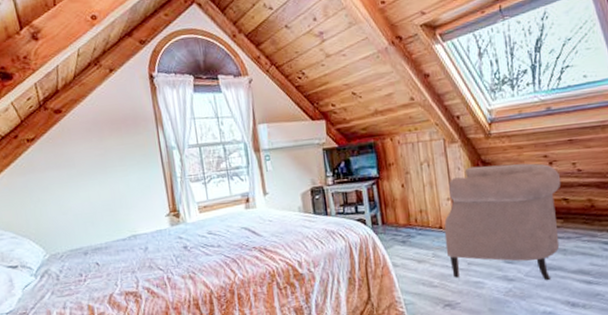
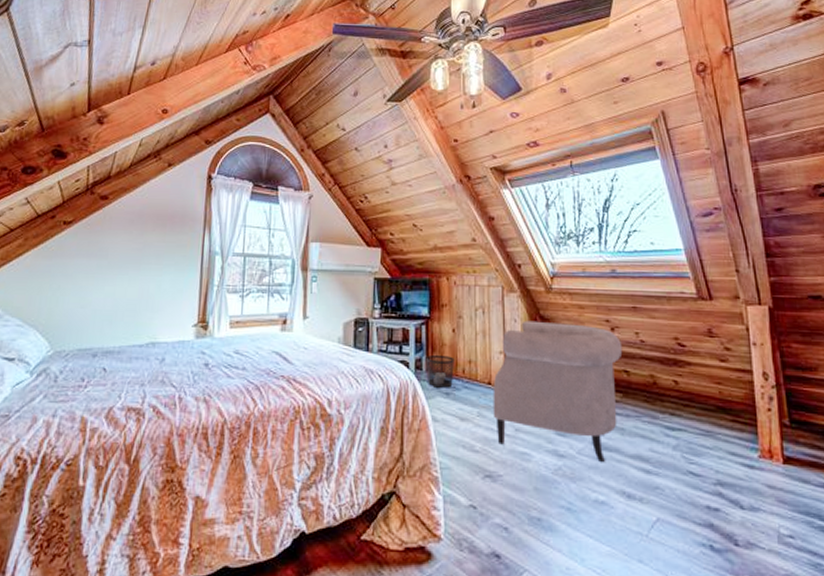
waste bin: none [380,209,408,238] -> present [425,354,455,388]

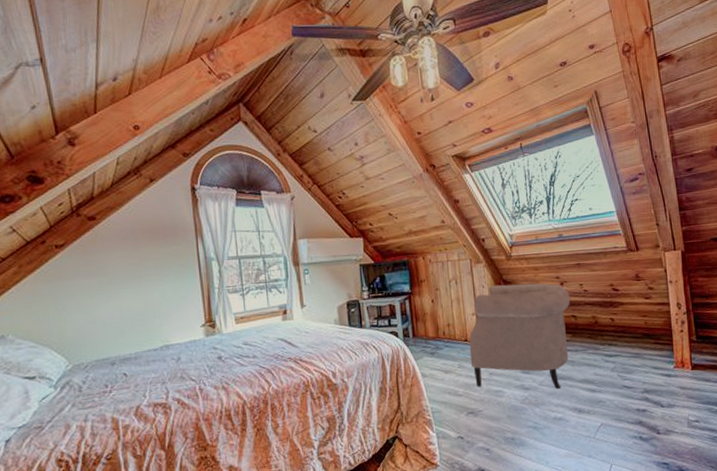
waste bin: present [425,354,455,388] -> none [411,322,436,350]

